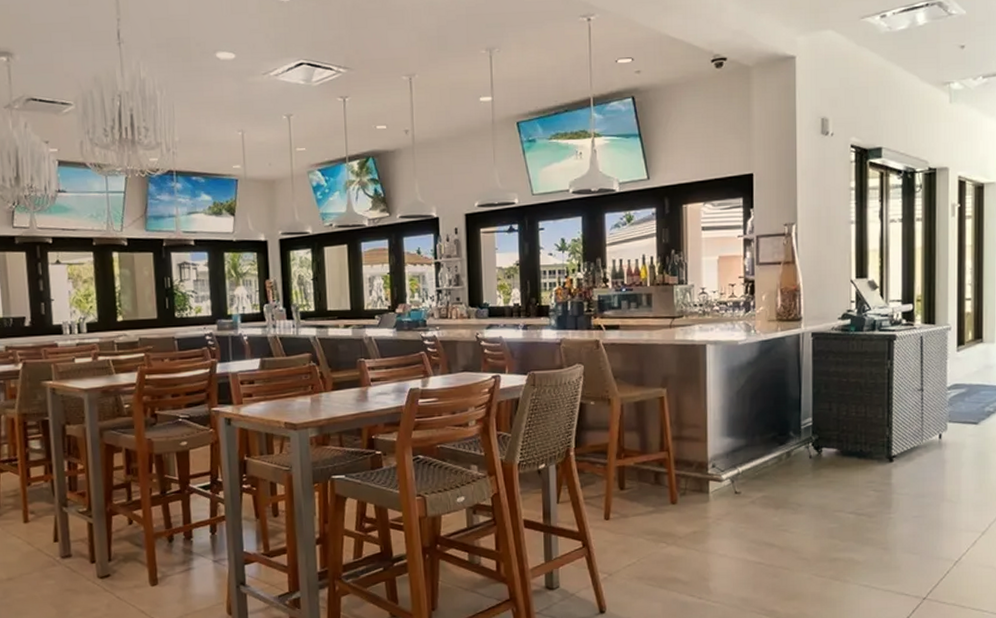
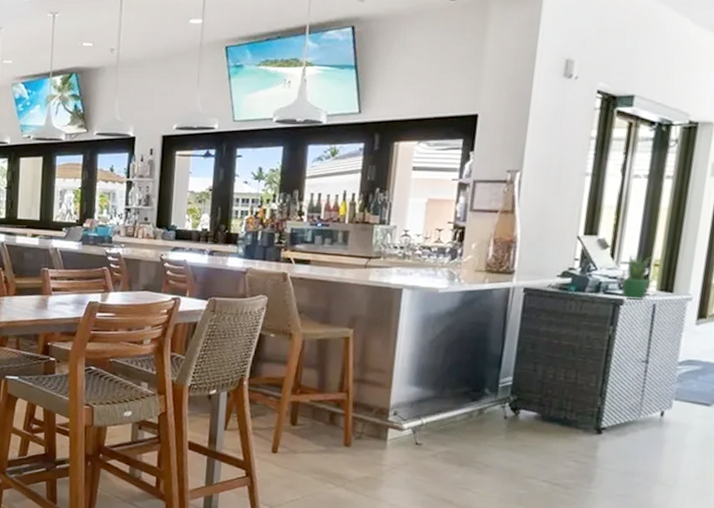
planter: none [891,292,916,334] -> present [620,254,653,300]

